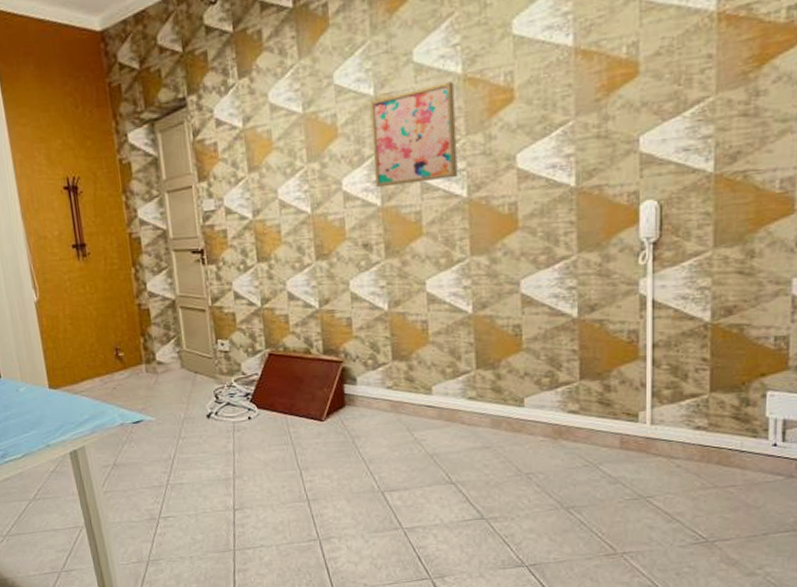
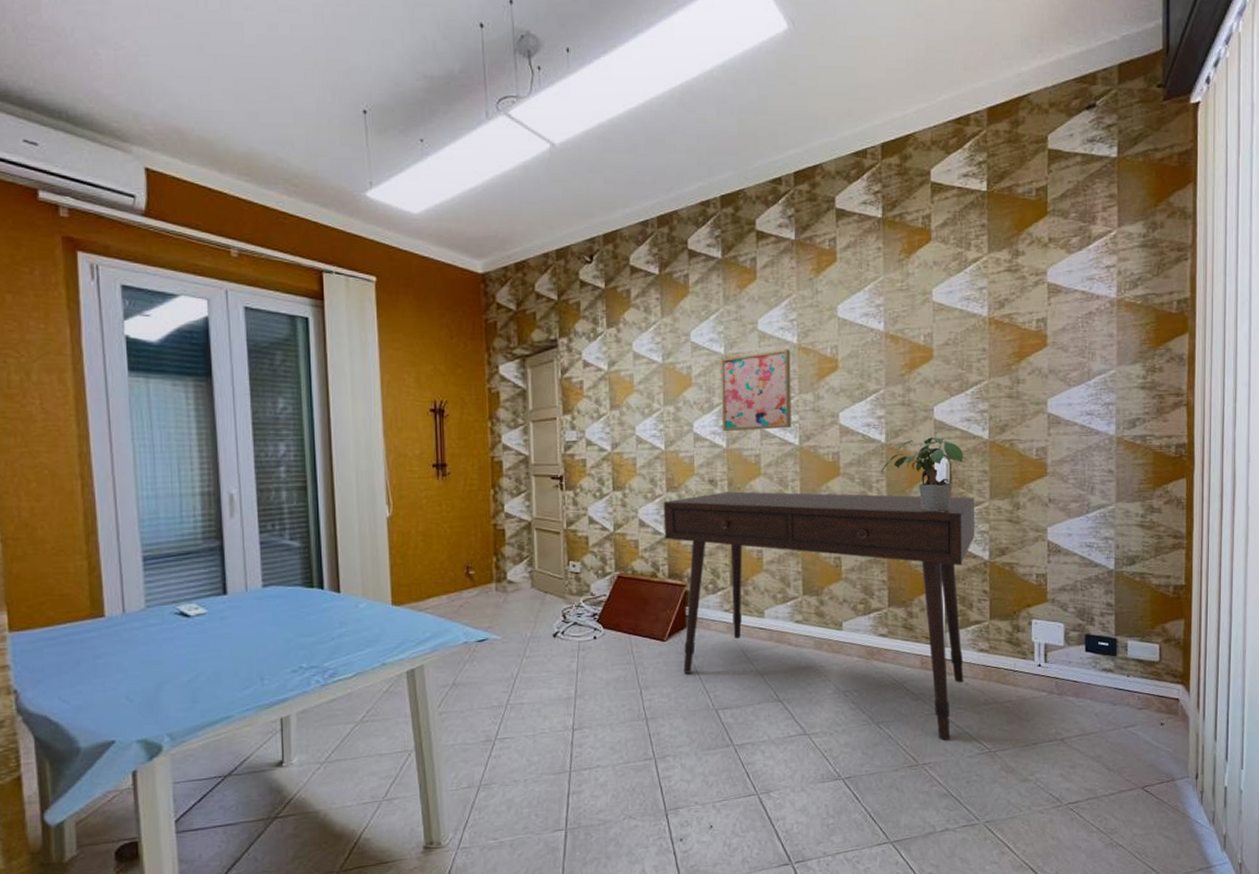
desk: none [313,245,694,530] -> present [663,491,975,742]
potted plant: none [570,174,680,266] -> present [881,436,964,511]

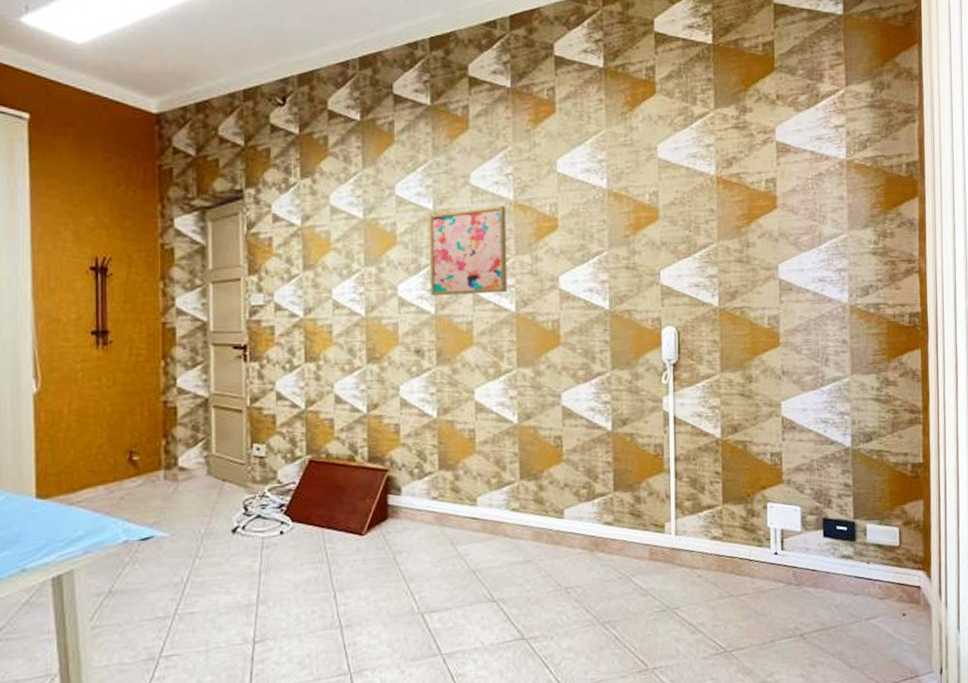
desk: present [663,491,975,742] -> none [363,363,706,642]
potted plant: present [881,436,964,511] -> none [604,303,693,385]

